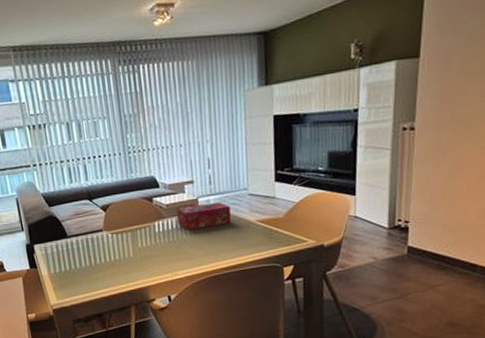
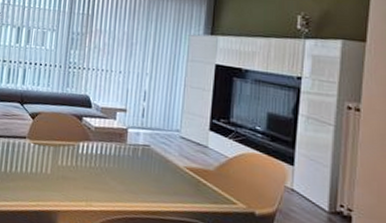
tissue box: present [176,201,231,231] -> none [102,133,159,164]

